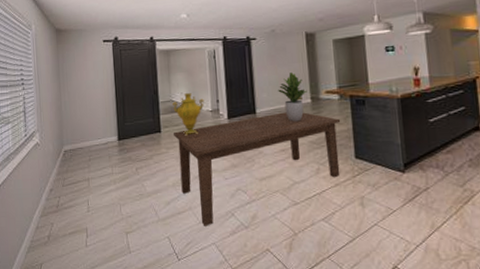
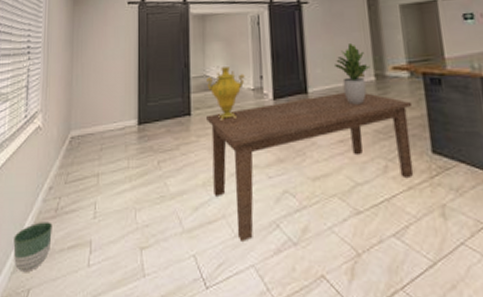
planter: none [26,215,56,251] -> present [13,222,52,272]

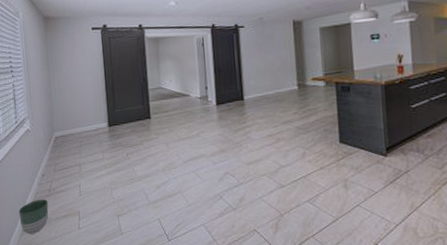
dining table: present [206,92,414,241] -> none [163,98,326,209]
decorative urn: present [207,67,245,120] -> none [162,80,193,122]
potted plant: present [335,44,370,105] -> none [265,60,294,108]

